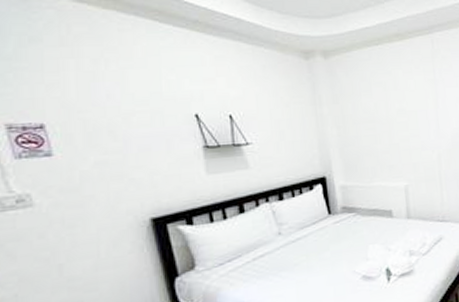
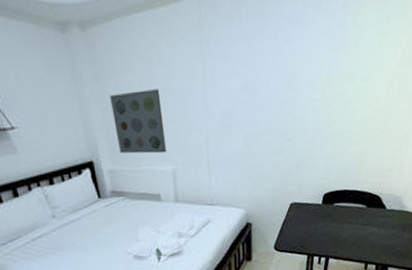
wall art: none [347,110,399,170] -> present [110,89,166,154]

